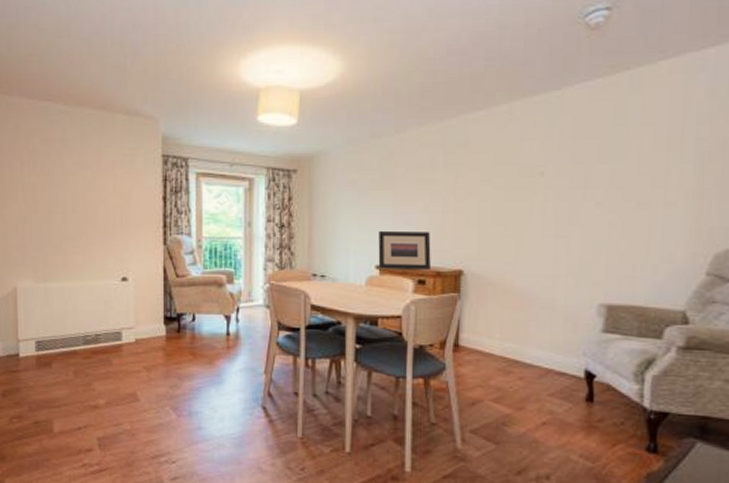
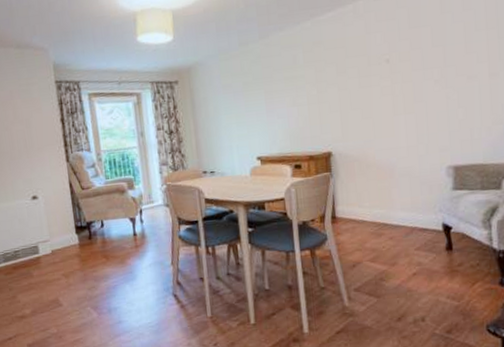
picture frame: present [378,230,431,270] -> none [256,122,304,160]

